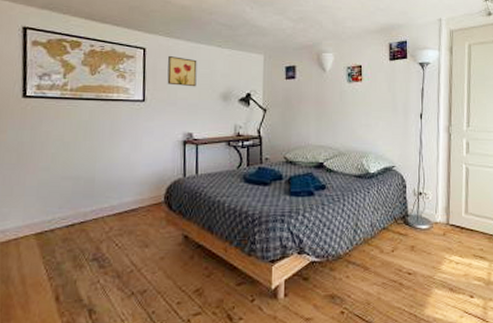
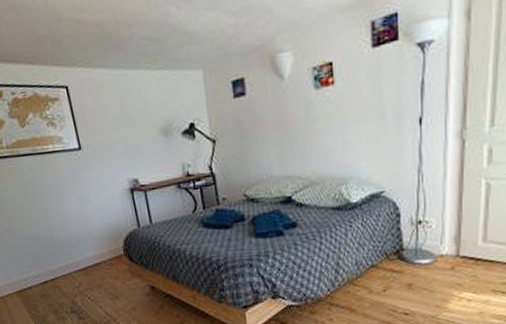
wall art: present [167,56,197,87] -> none [94,90,132,126]

